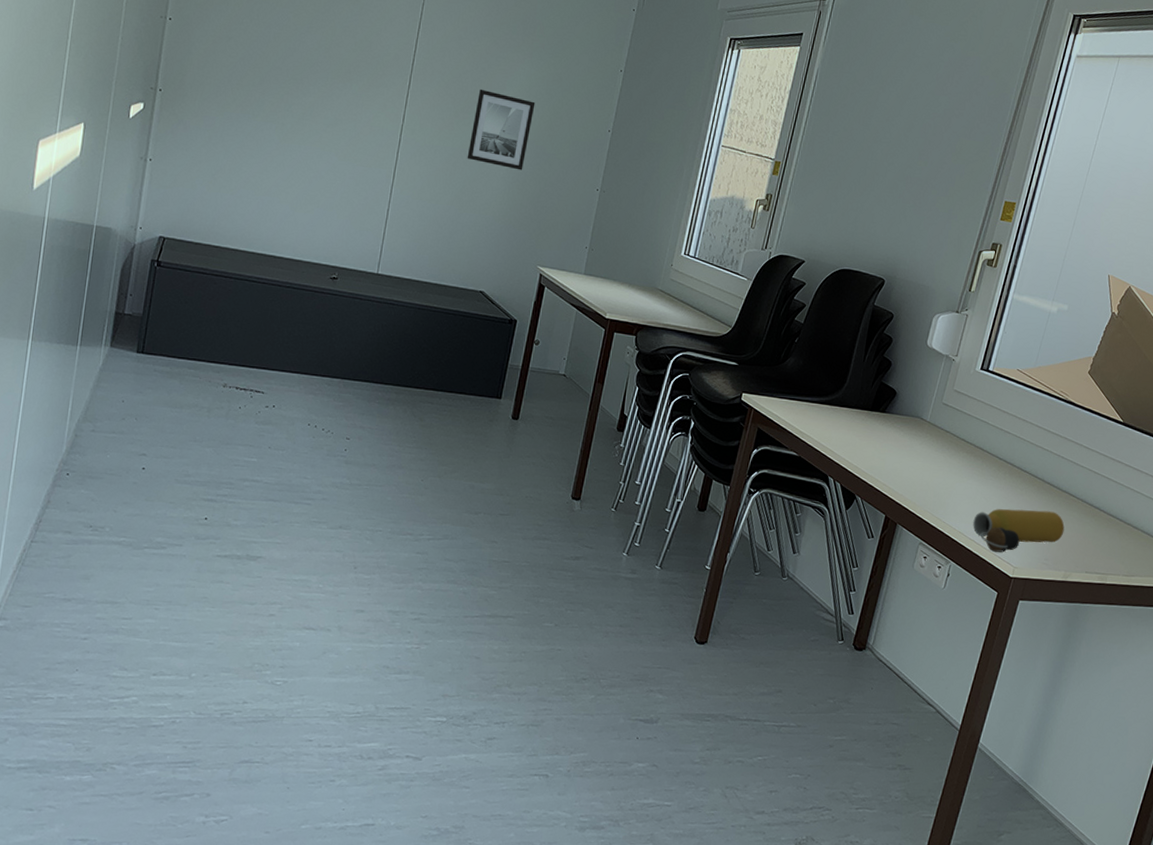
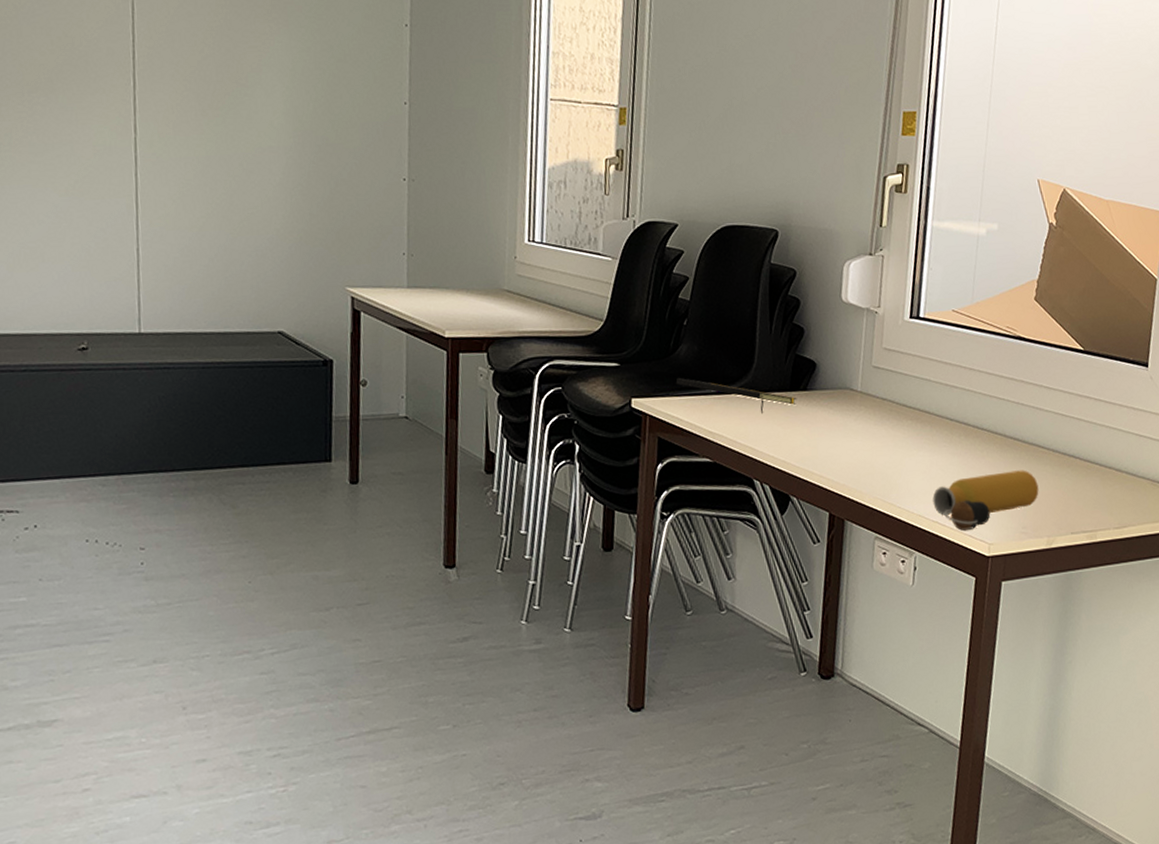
wall art: present [467,89,535,170] -> none [227,75,305,171]
notepad: none [780,383,876,424] -> present [675,377,797,413]

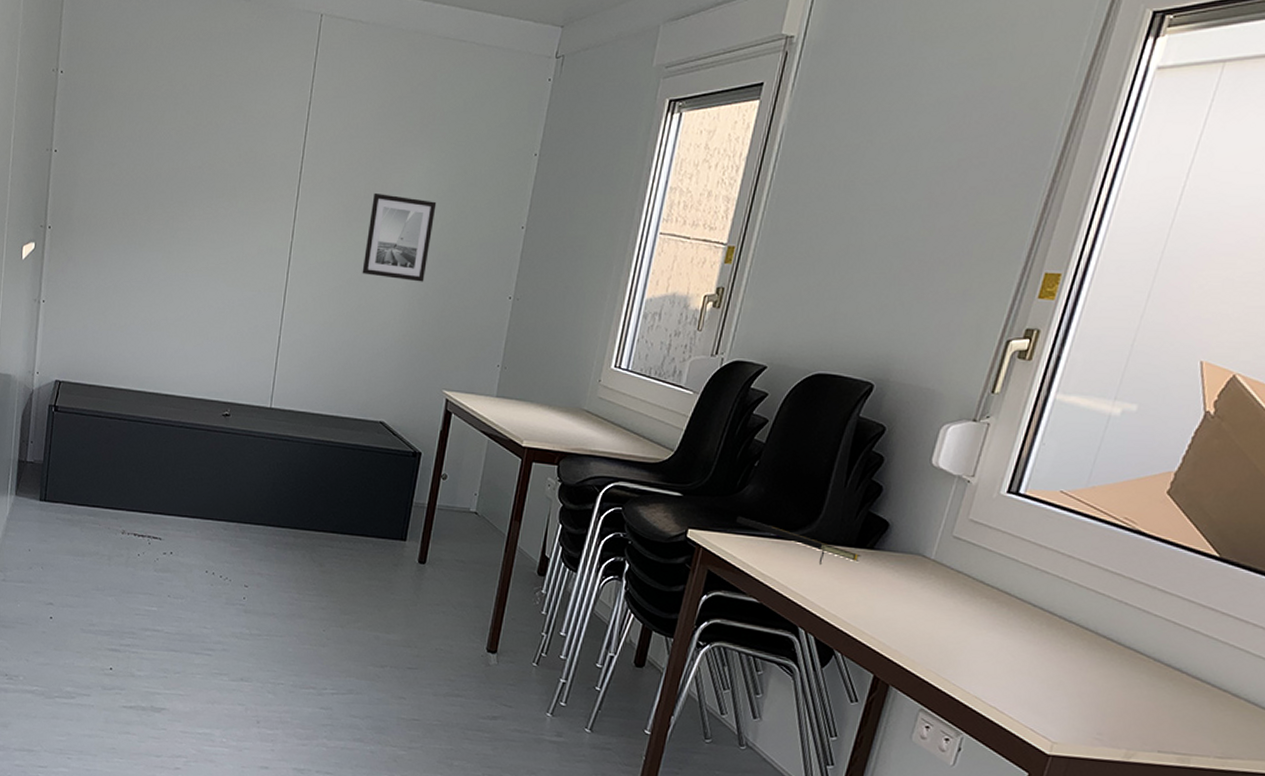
wall art: none [227,75,305,171] -> present [362,192,437,282]
water bottle: present [932,470,1039,531] -> none [994,668,1128,724]

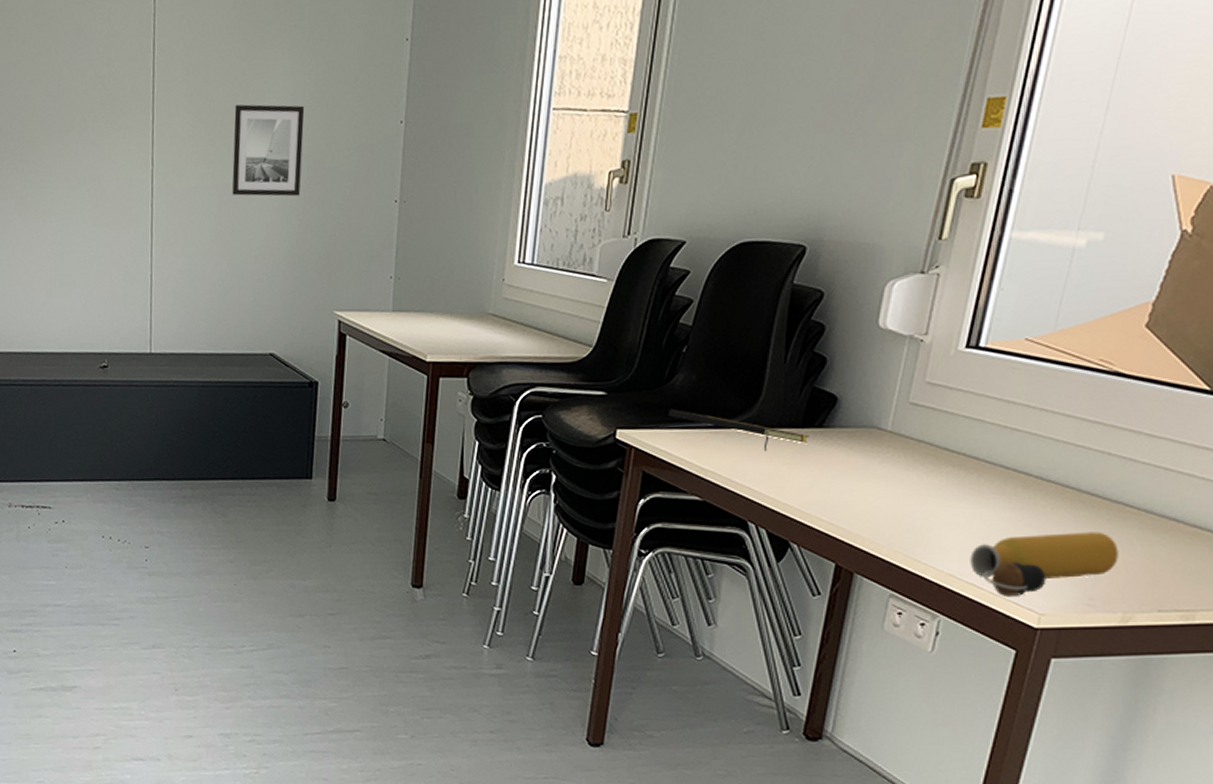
water bottle: none [994,668,1128,724] -> present [970,531,1119,596]

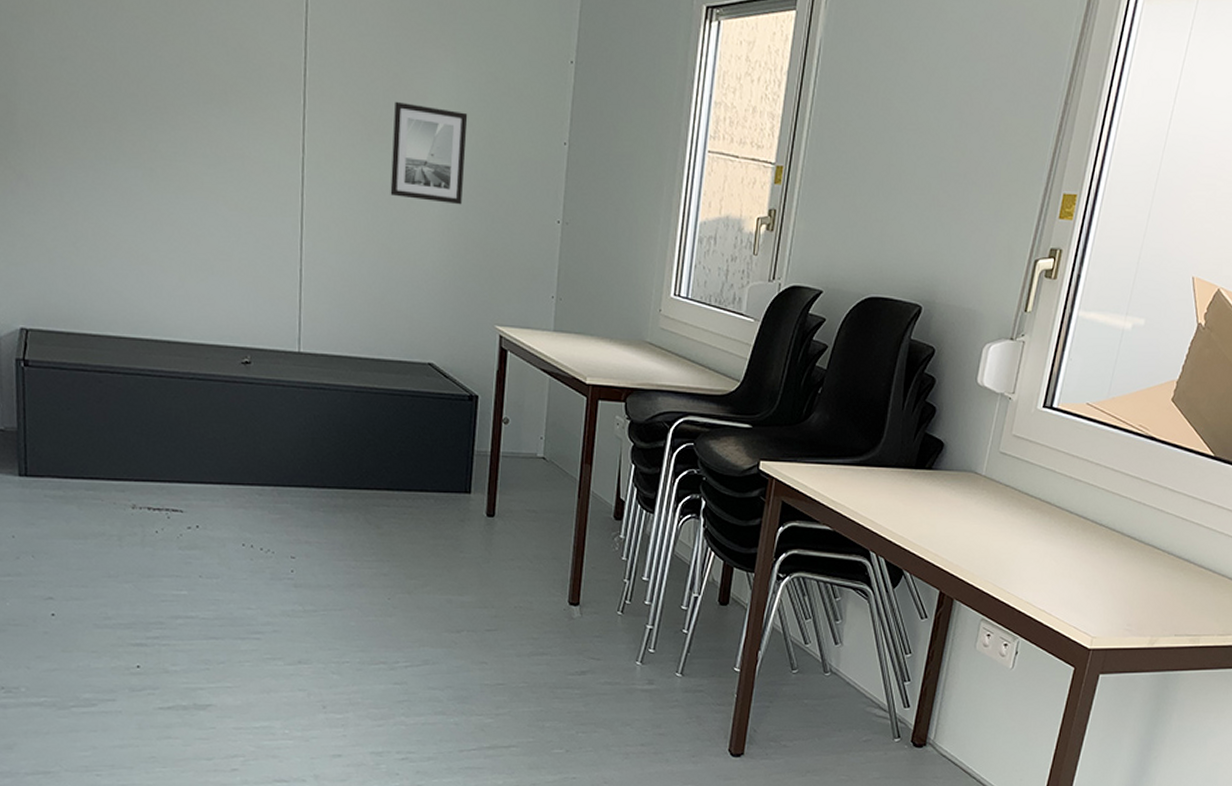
notepad: present [667,408,810,451] -> none [804,444,921,488]
water bottle: present [970,531,1119,596] -> none [1042,569,1149,621]

